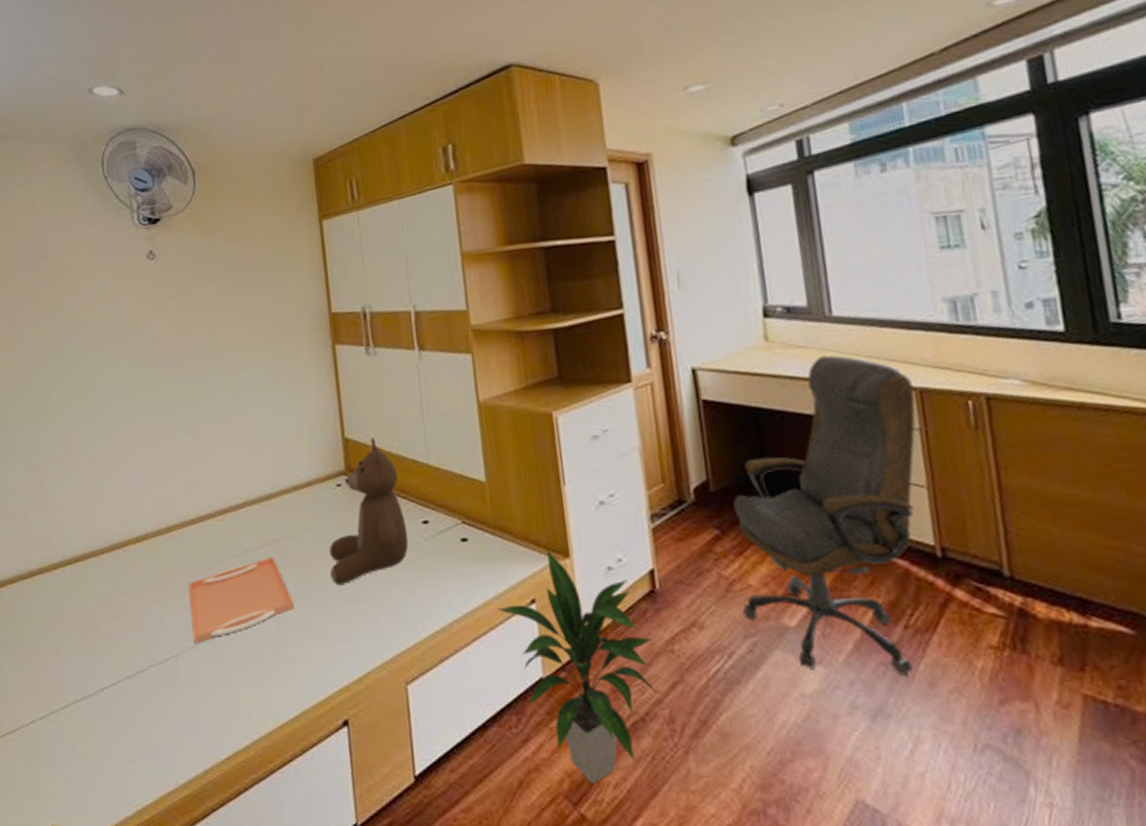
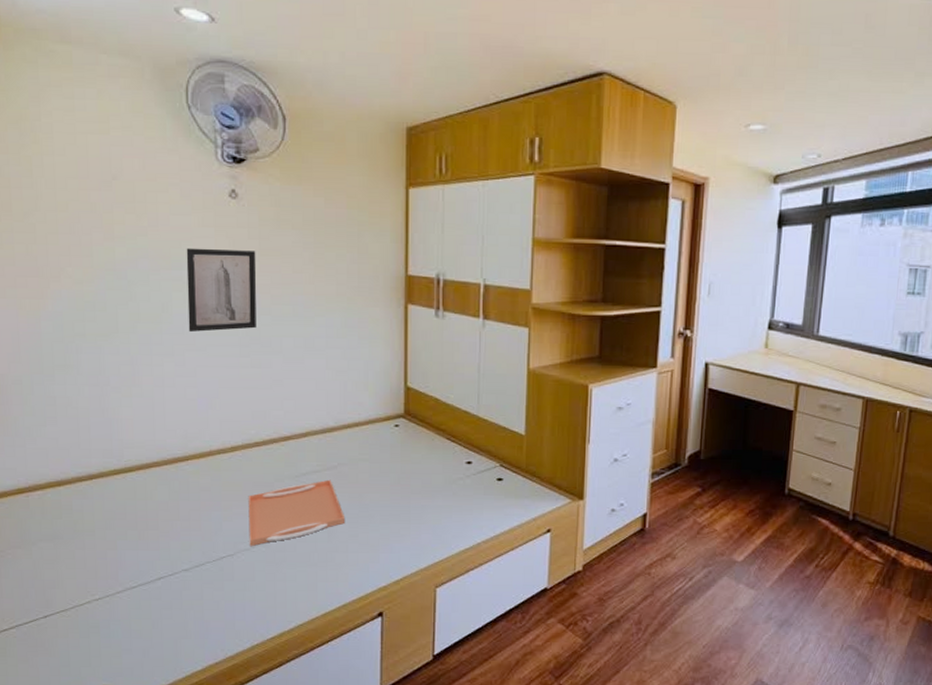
wall art: none [110,310,183,405] -> present [186,248,257,333]
bear: present [329,438,409,584] -> none [381,389,453,507]
indoor plant: present [497,549,655,783] -> none [519,492,636,664]
office chair: present [733,355,916,675] -> none [706,365,863,598]

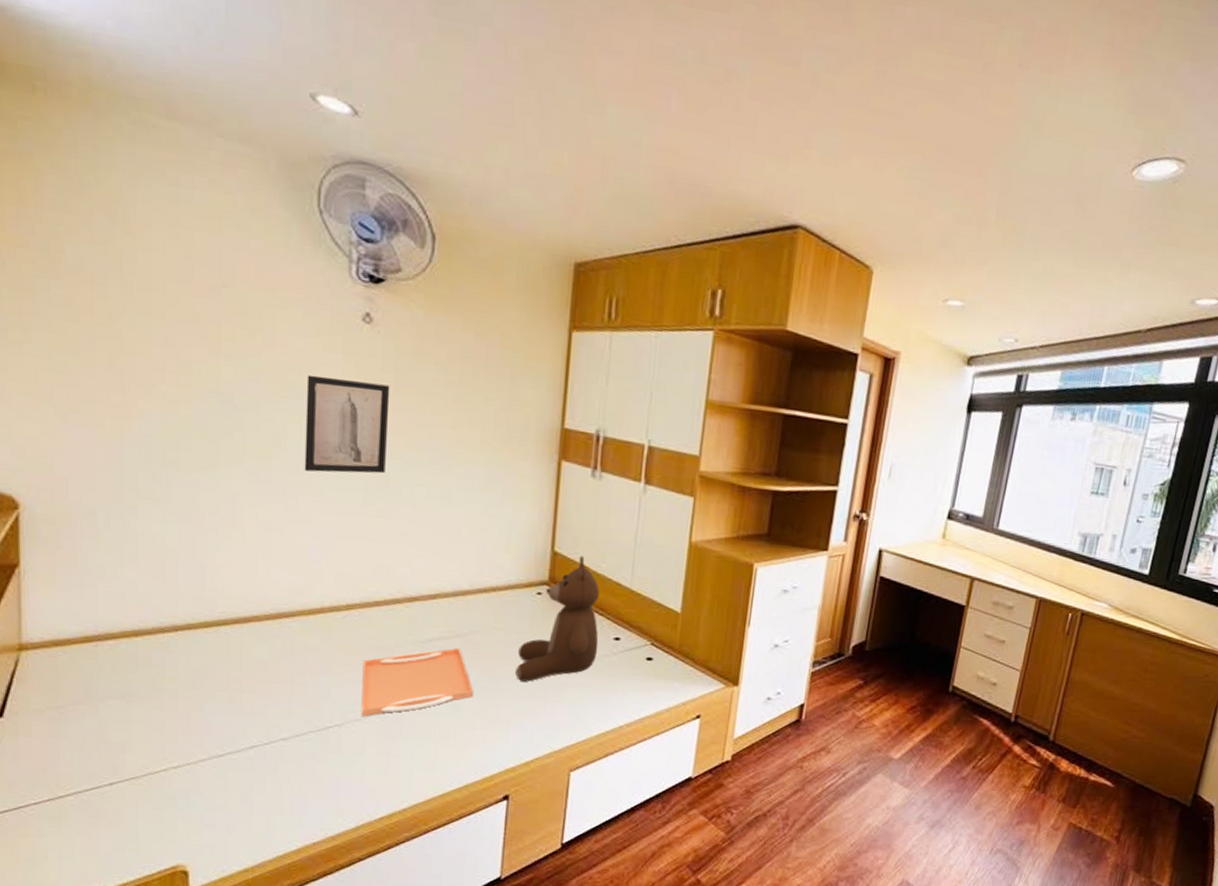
bear: none [381,389,453,507] -> present [515,556,600,682]

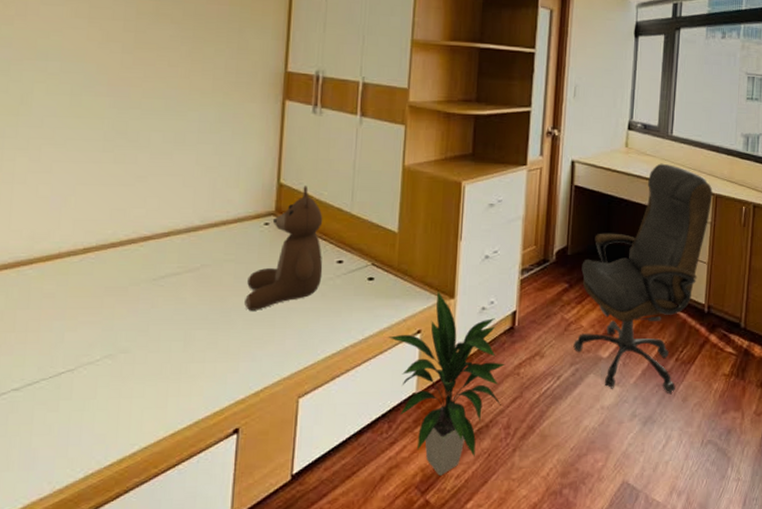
wall art: present [304,374,391,474] -> none [48,38,131,126]
serving tray: present [361,647,474,717] -> none [93,282,205,360]
indoor plant: none [666,676,789,858] -> present [388,290,506,476]
office chair: none [863,559,1037,800] -> present [573,163,713,393]

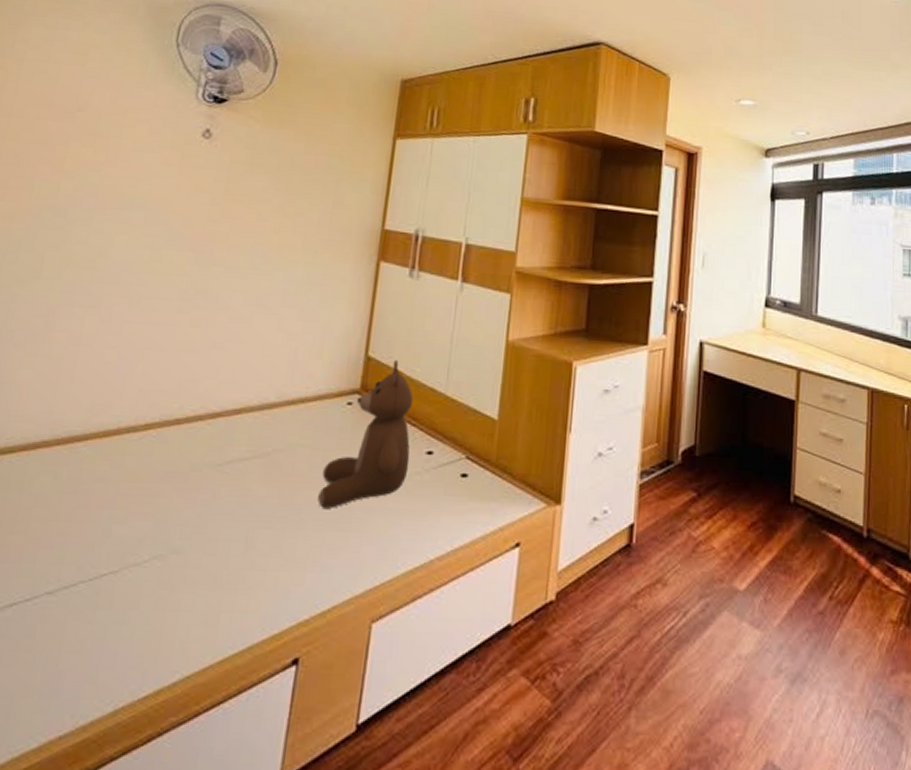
indoor plant: present [388,290,506,476] -> none [481,494,620,738]
office chair: present [573,163,713,393] -> none [703,348,868,643]

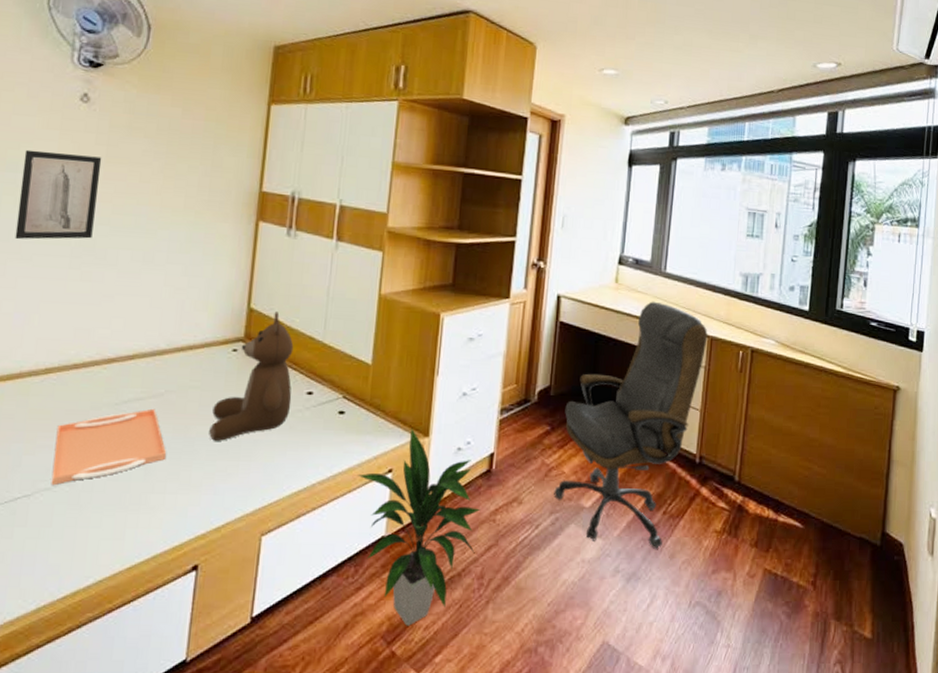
wall art: none [124,187,221,282] -> present [15,149,102,240]
serving tray: none [141,470,271,561] -> present [51,408,167,486]
indoor plant: none [481,494,620,738] -> present [358,428,481,626]
office chair: none [703,348,868,643] -> present [554,301,708,549]

